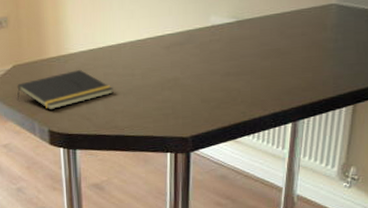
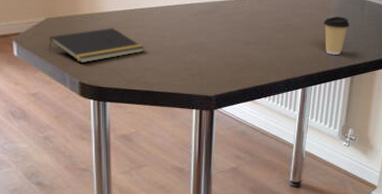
coffee cup: none [318,33,351,80] -> present [323,16,350,55]

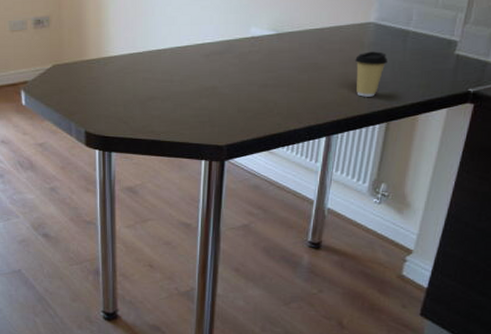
notepad: present [48,27,144,64] -> none [55,72,152,112]

